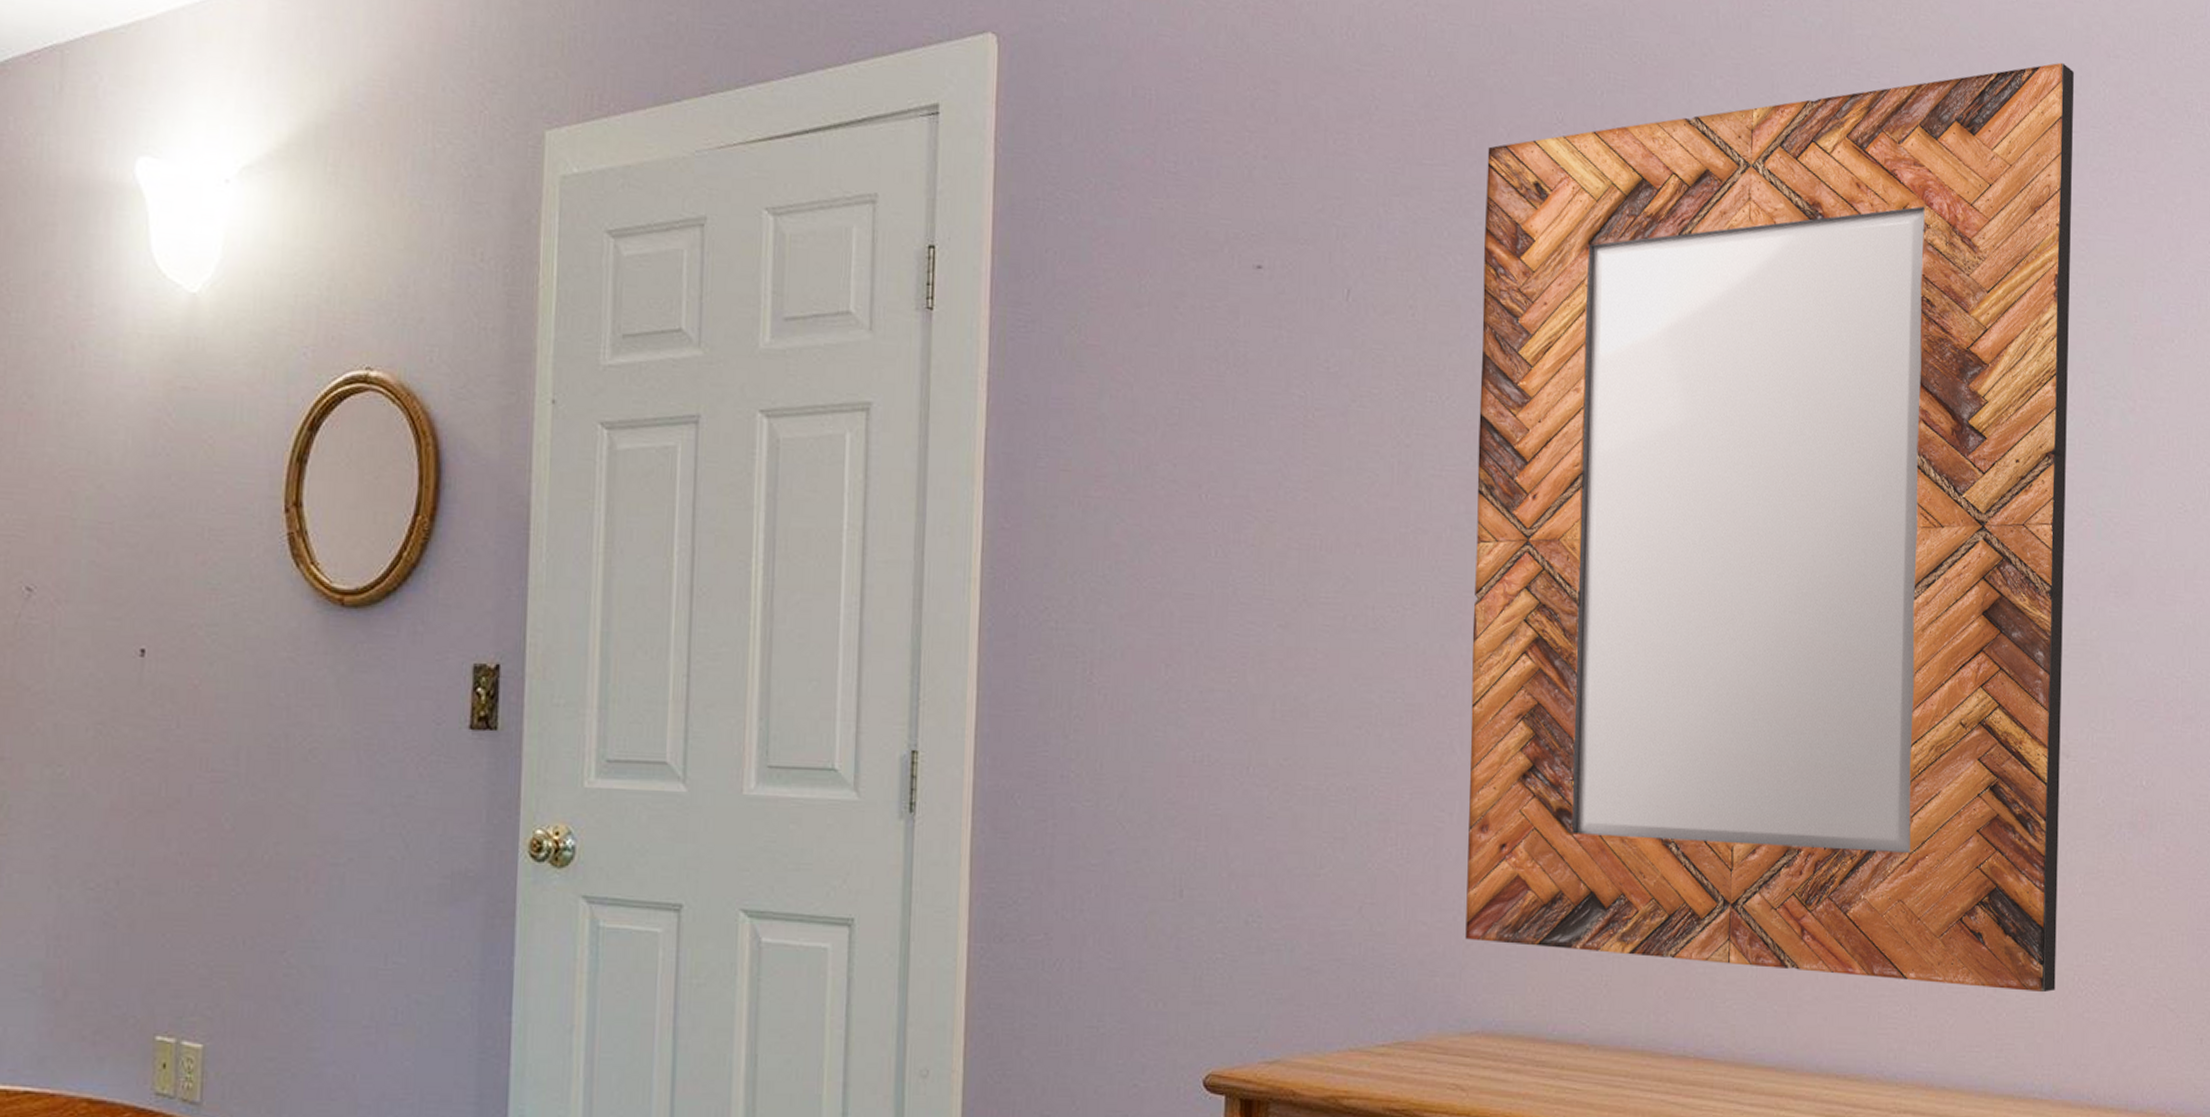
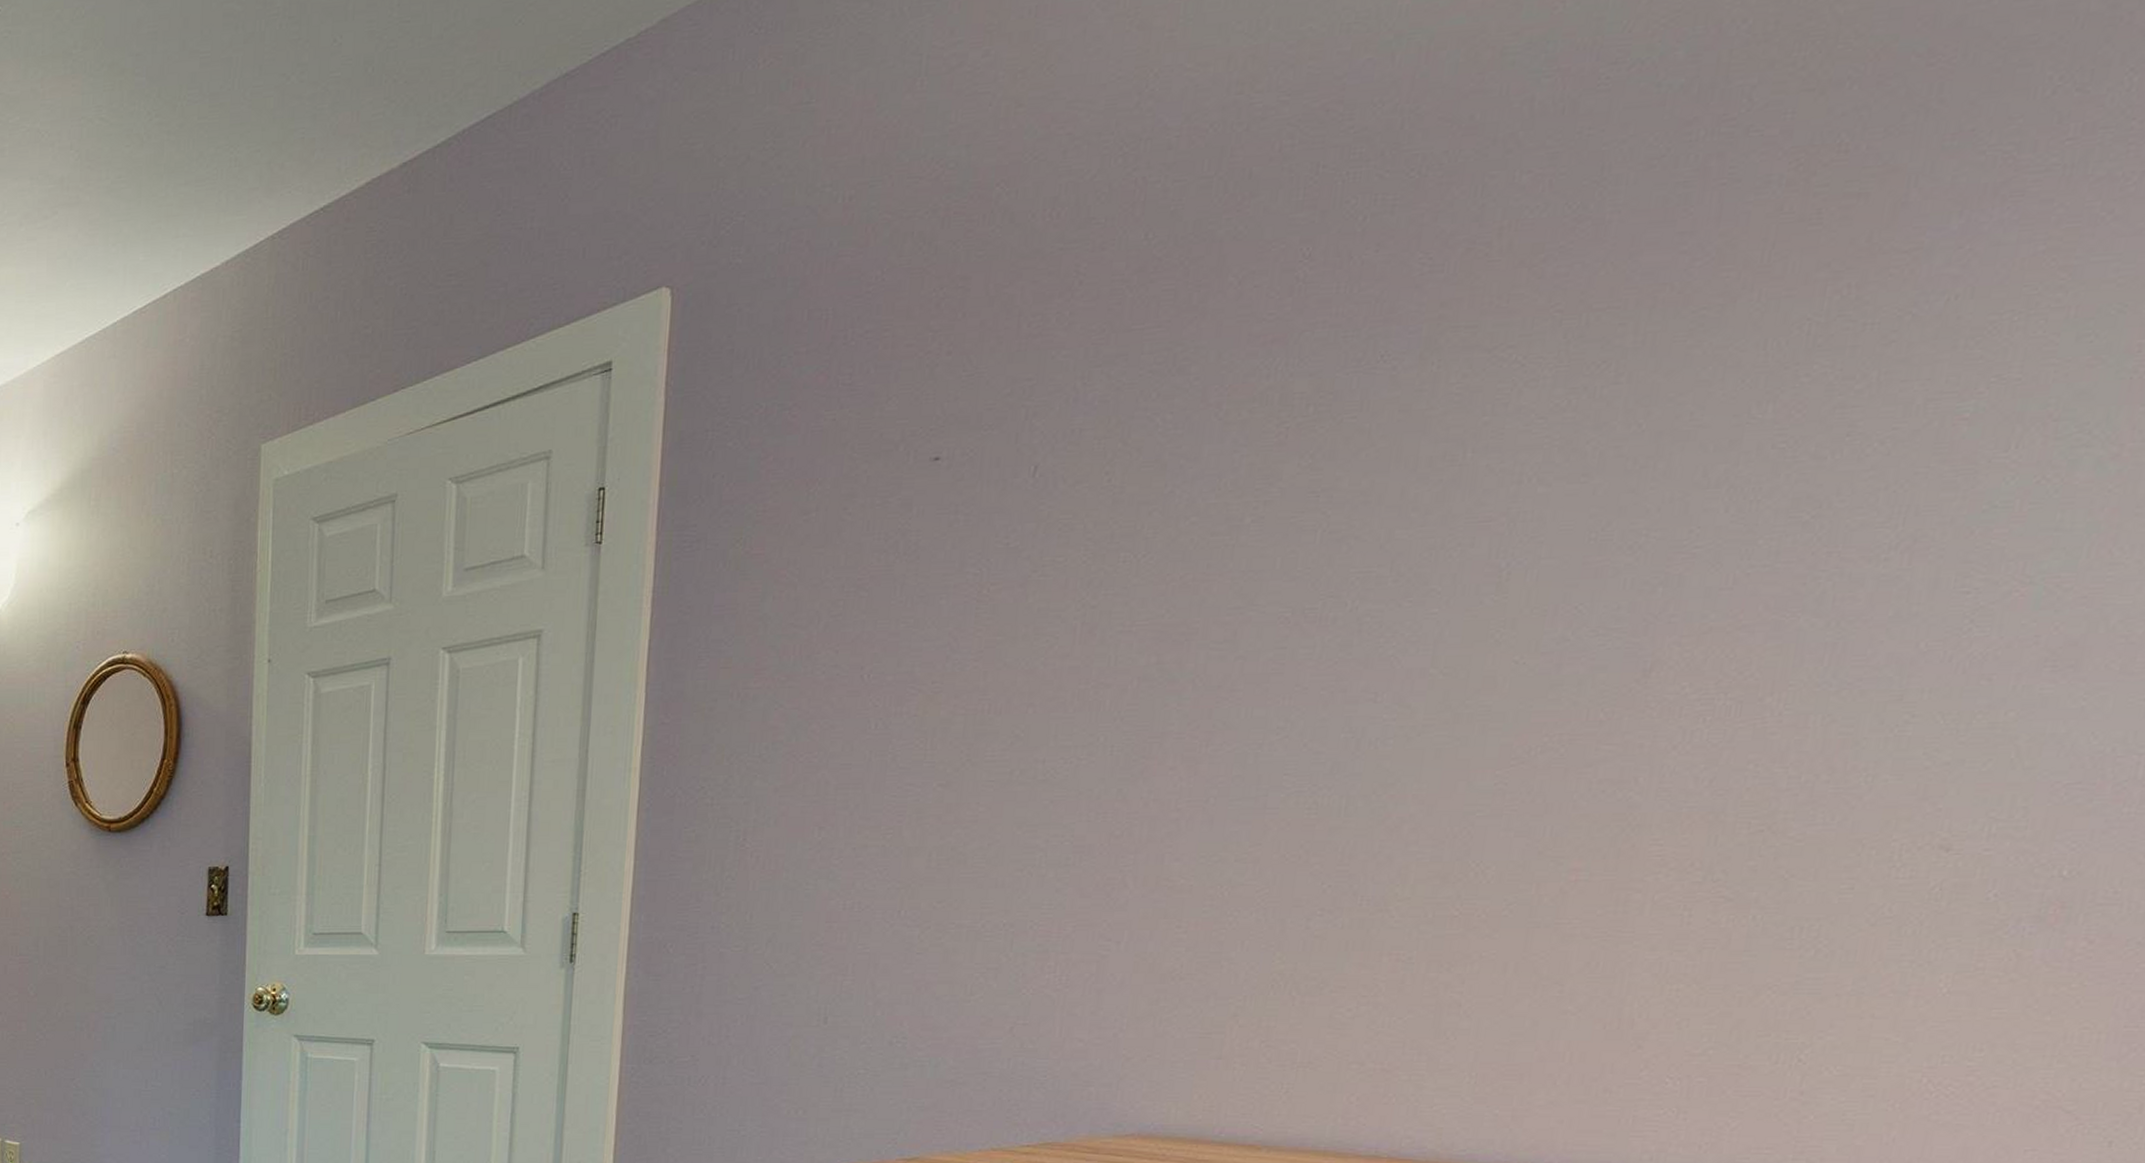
home mirror: present [1465,62,2074,993] -> none [1126,57,2082,1095]

